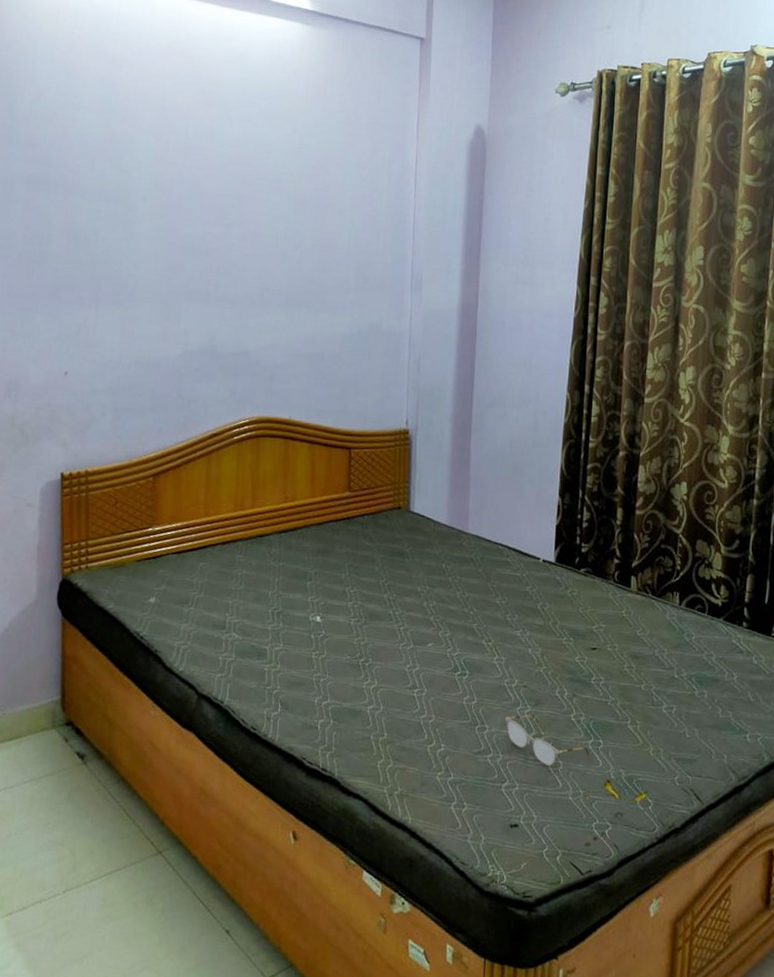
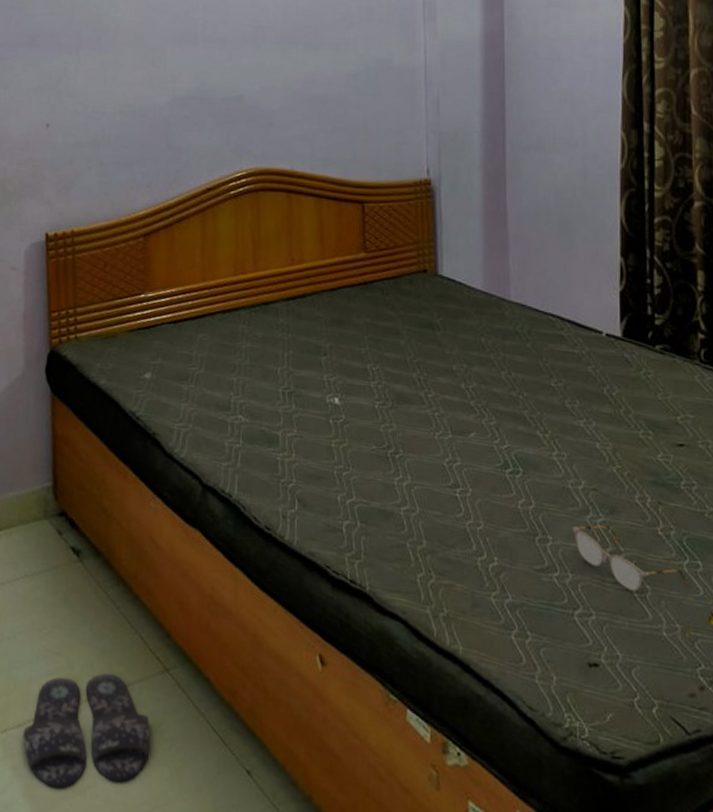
slippers: none [26,858,143,959] -> present [23,673,151,789]

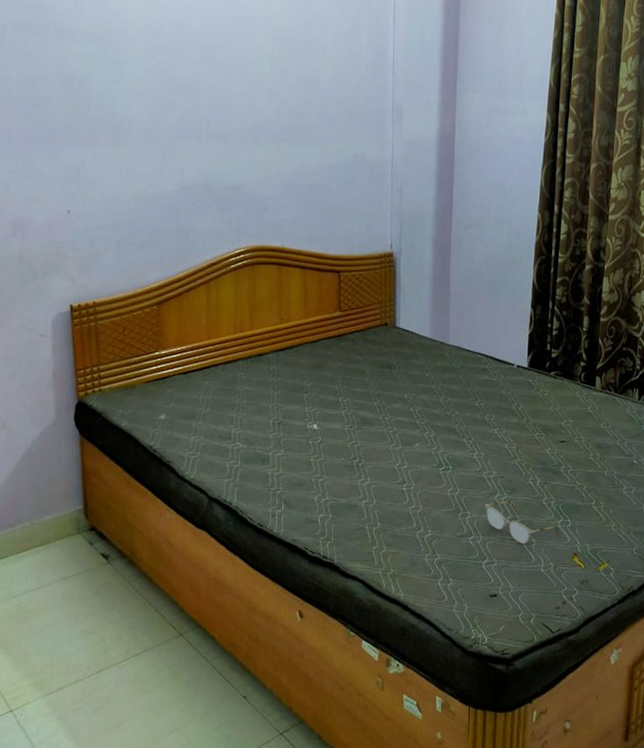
slippers: present [23,673,151,789] -> none [65,642,169,729]

